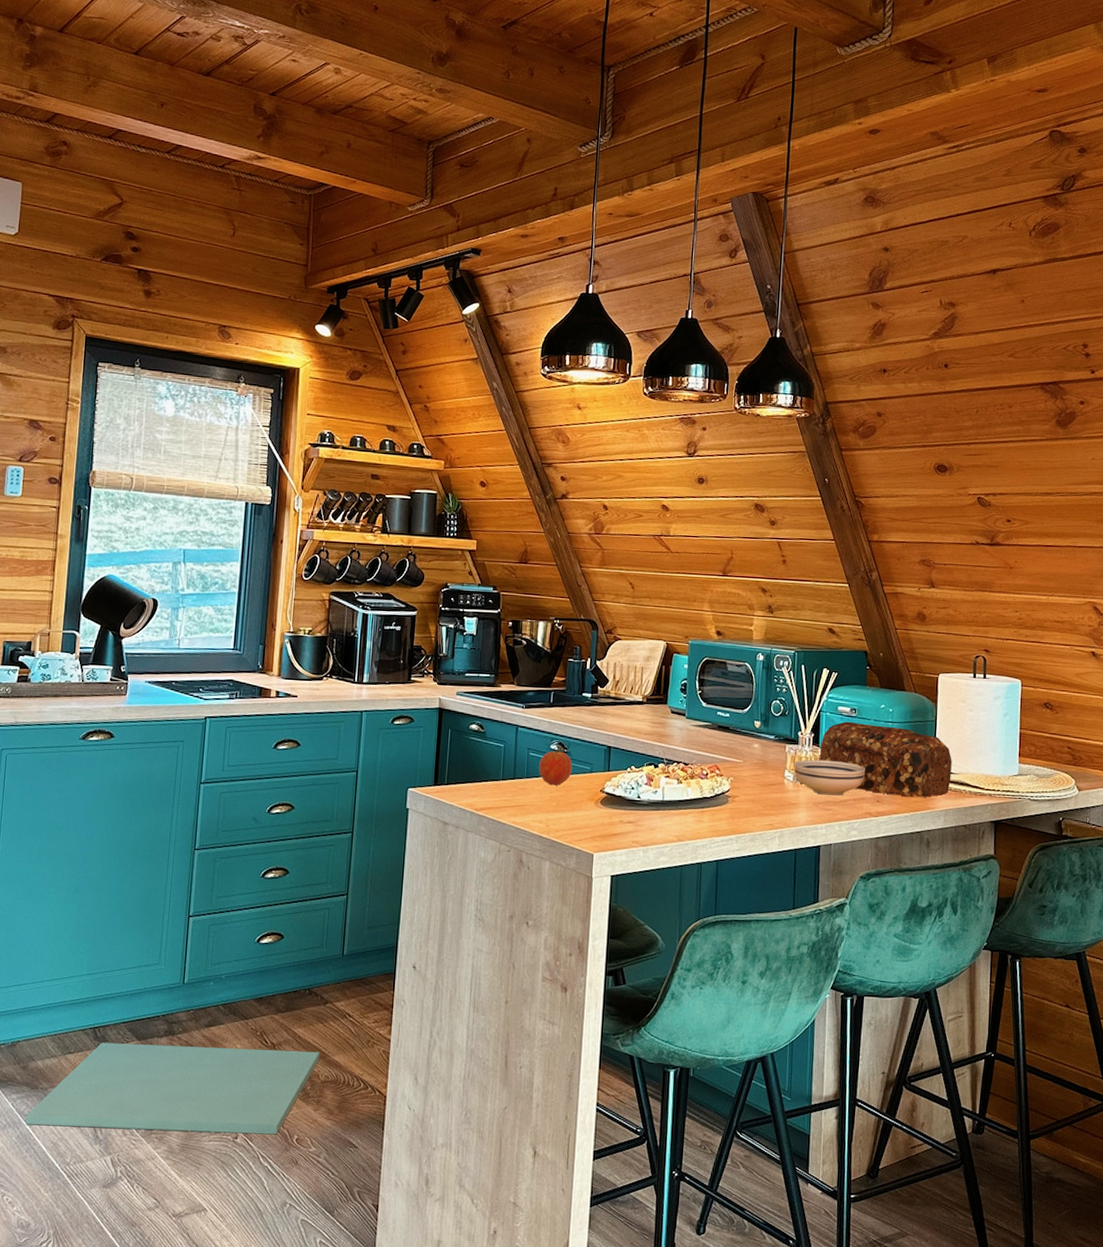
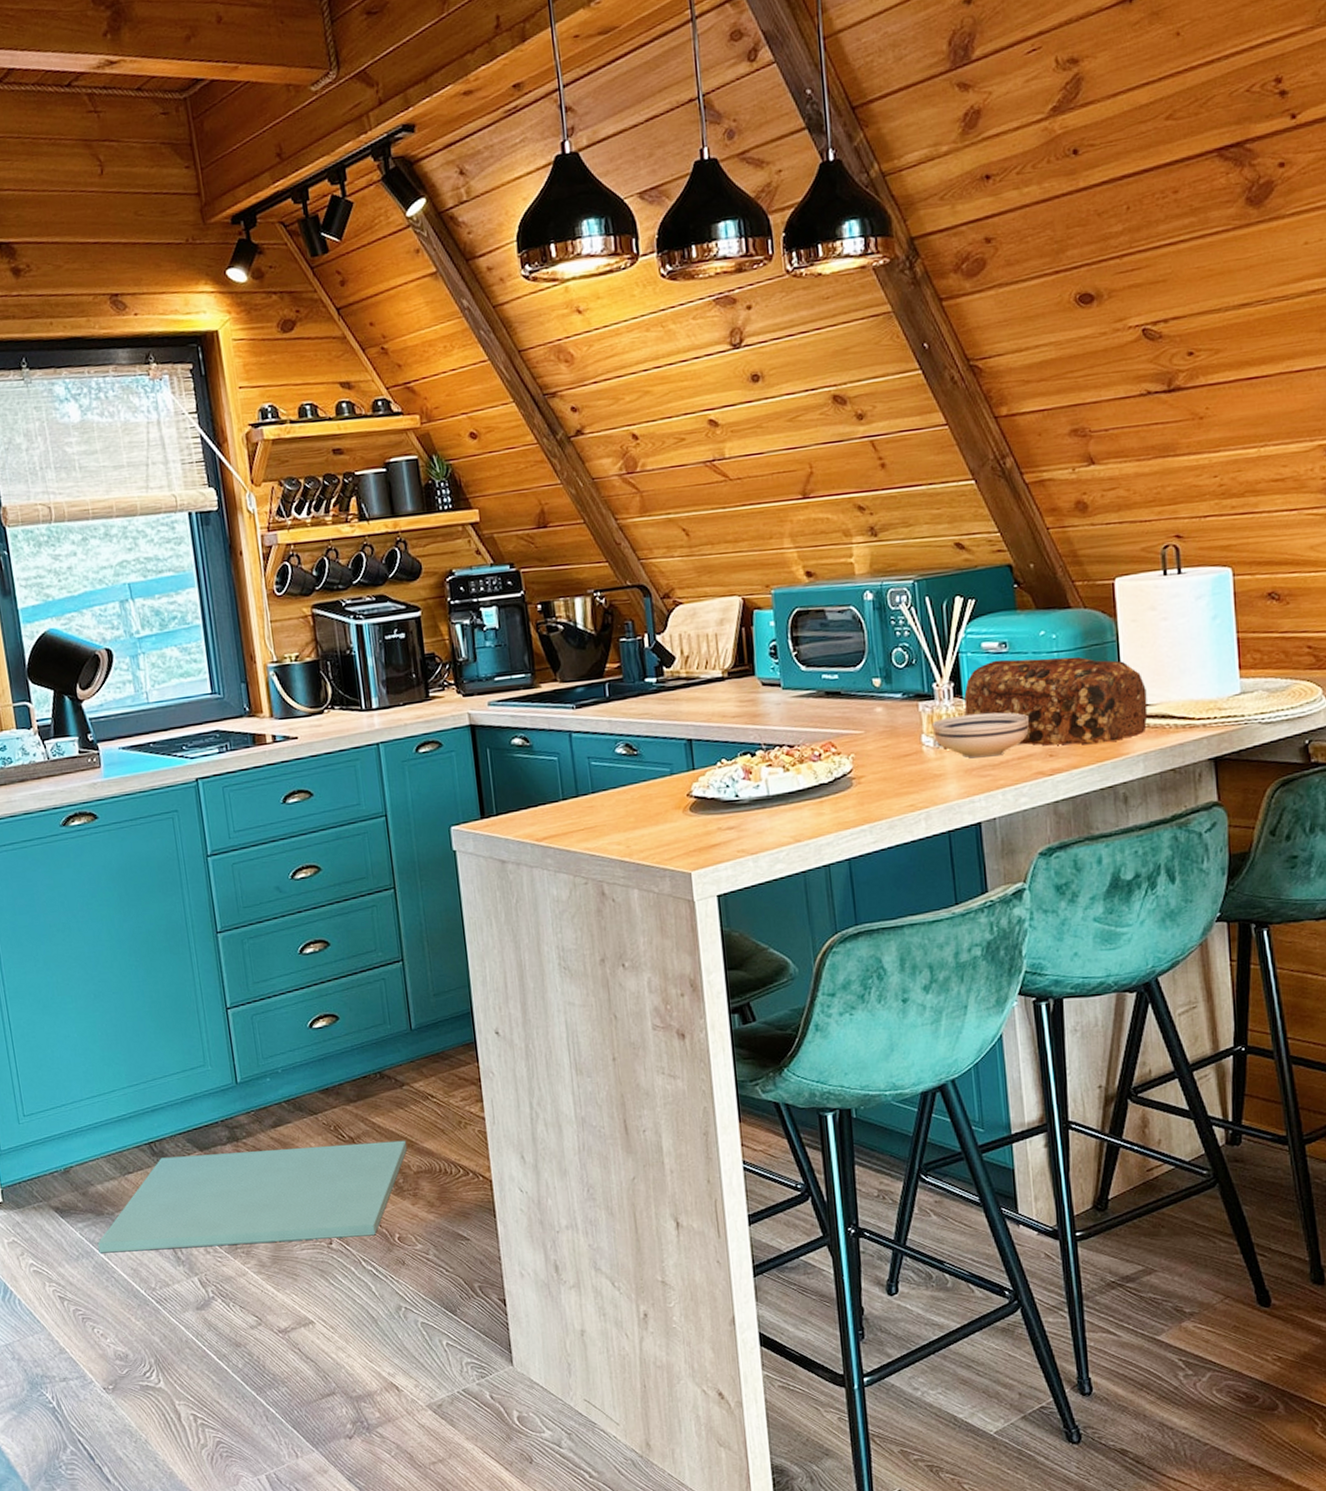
fruit: present [539,747,572,786] -> none [605,749,648,798]

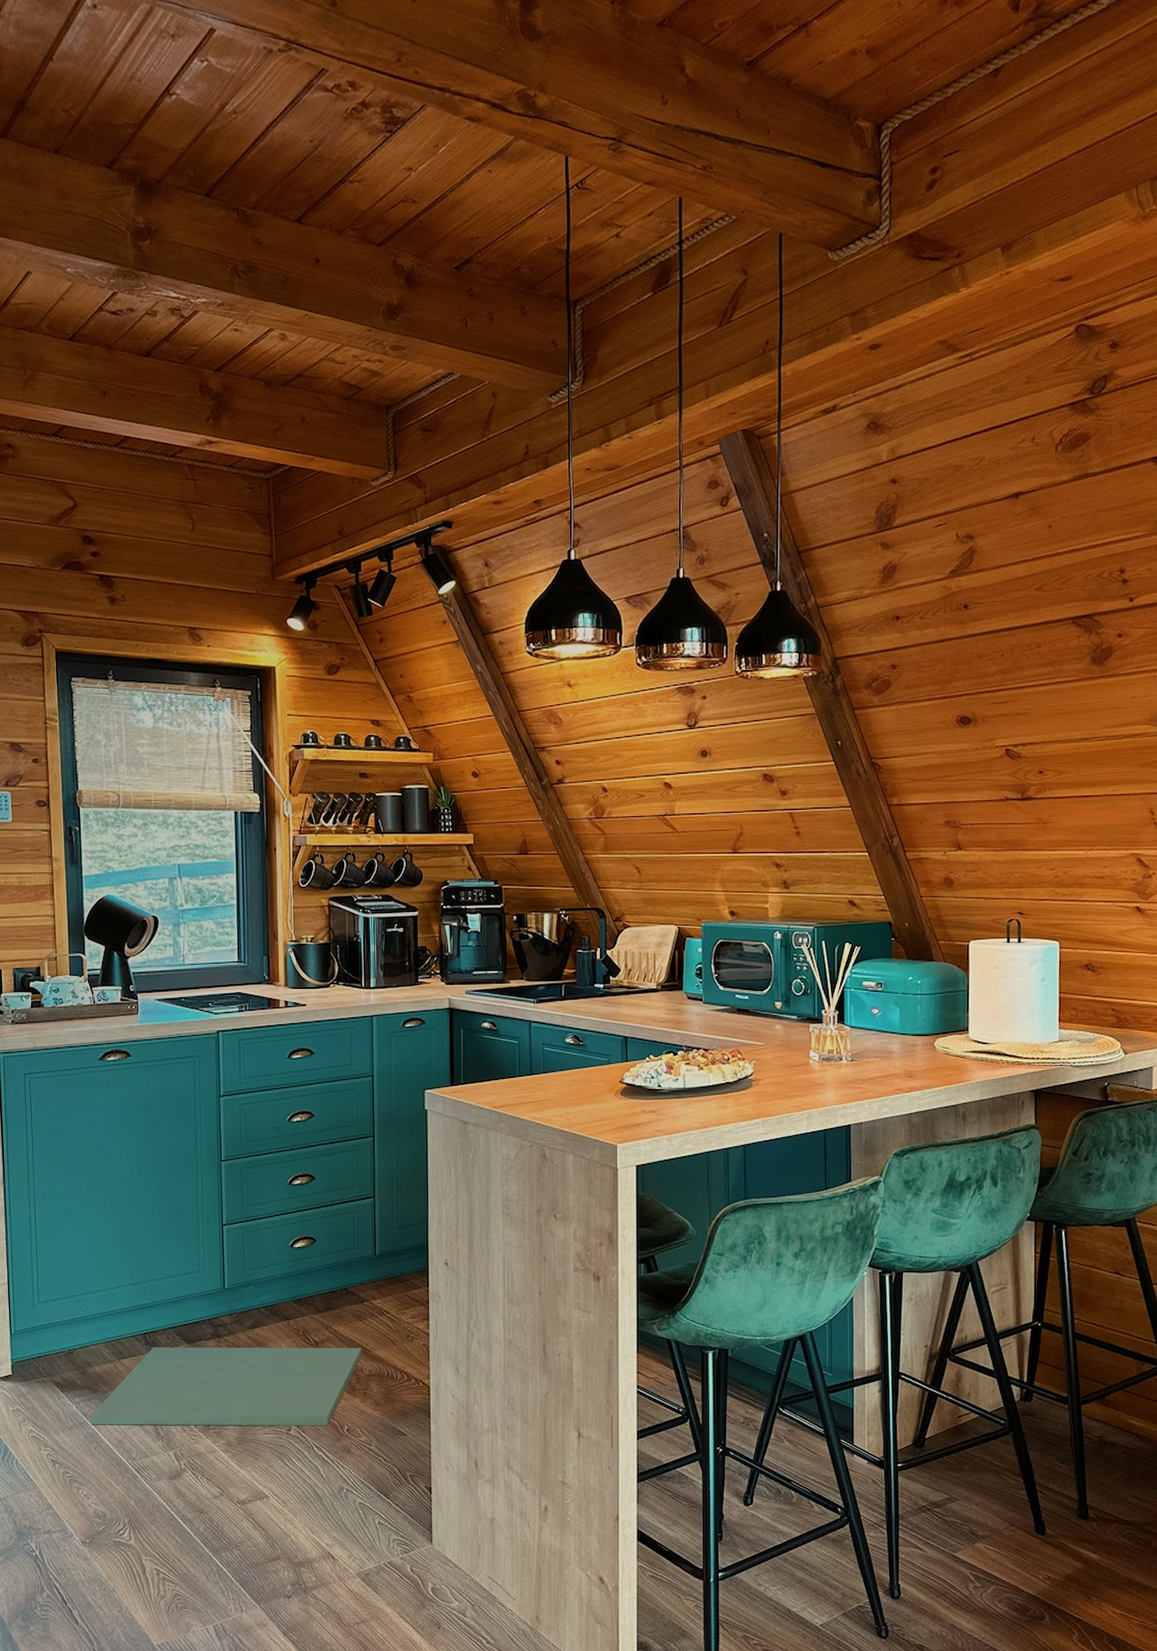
bowl: present [932,712,1030,758] -> none [818,1037,895,1073]
bread loaf: present [964,656,1148,746] -> none [846,996,987,1071]

